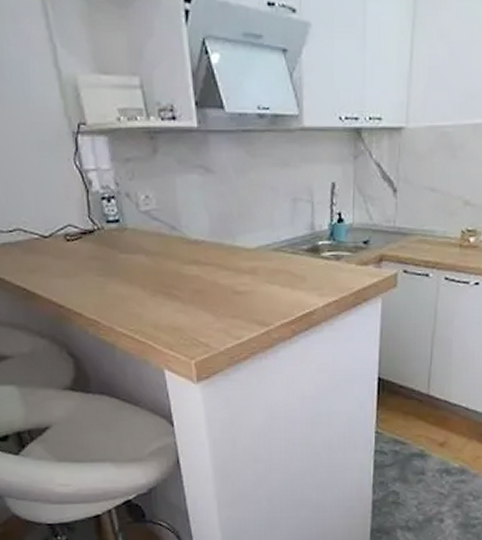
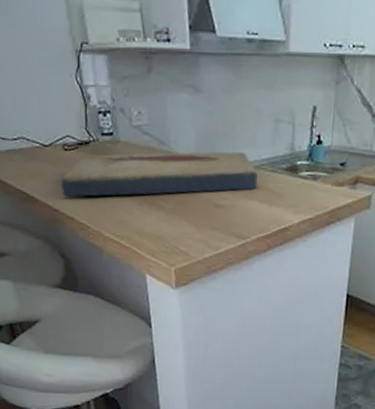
fish fossil: none [64,234,278,290] -> present [60,151,258,197]

